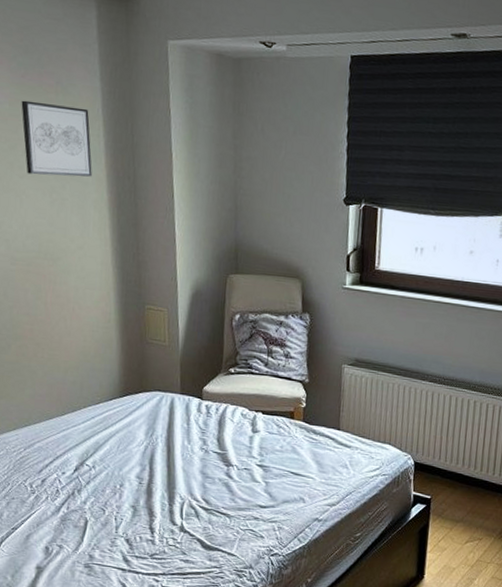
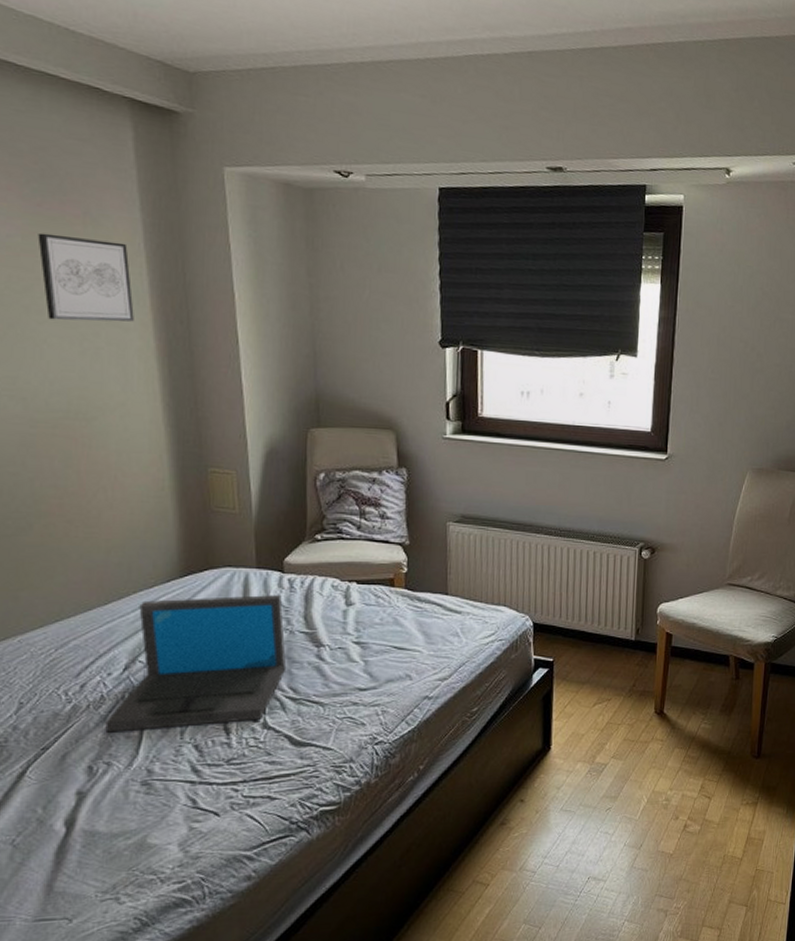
laptop: none [59,414,201,524] -> present [105,595,287,733]

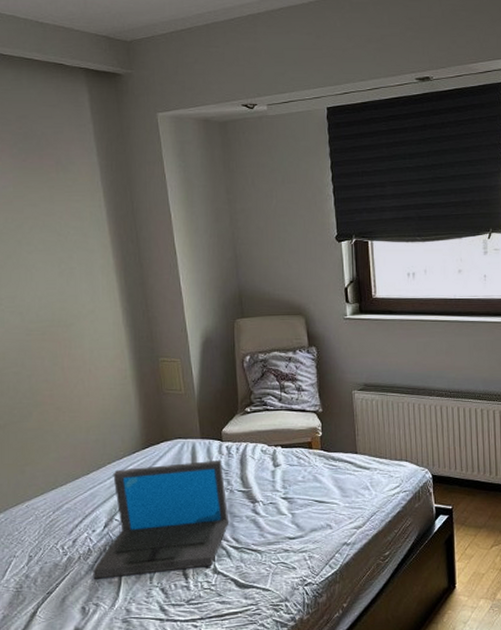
wall art: present [38,232,134,322] -> none [24,182,97,249]

